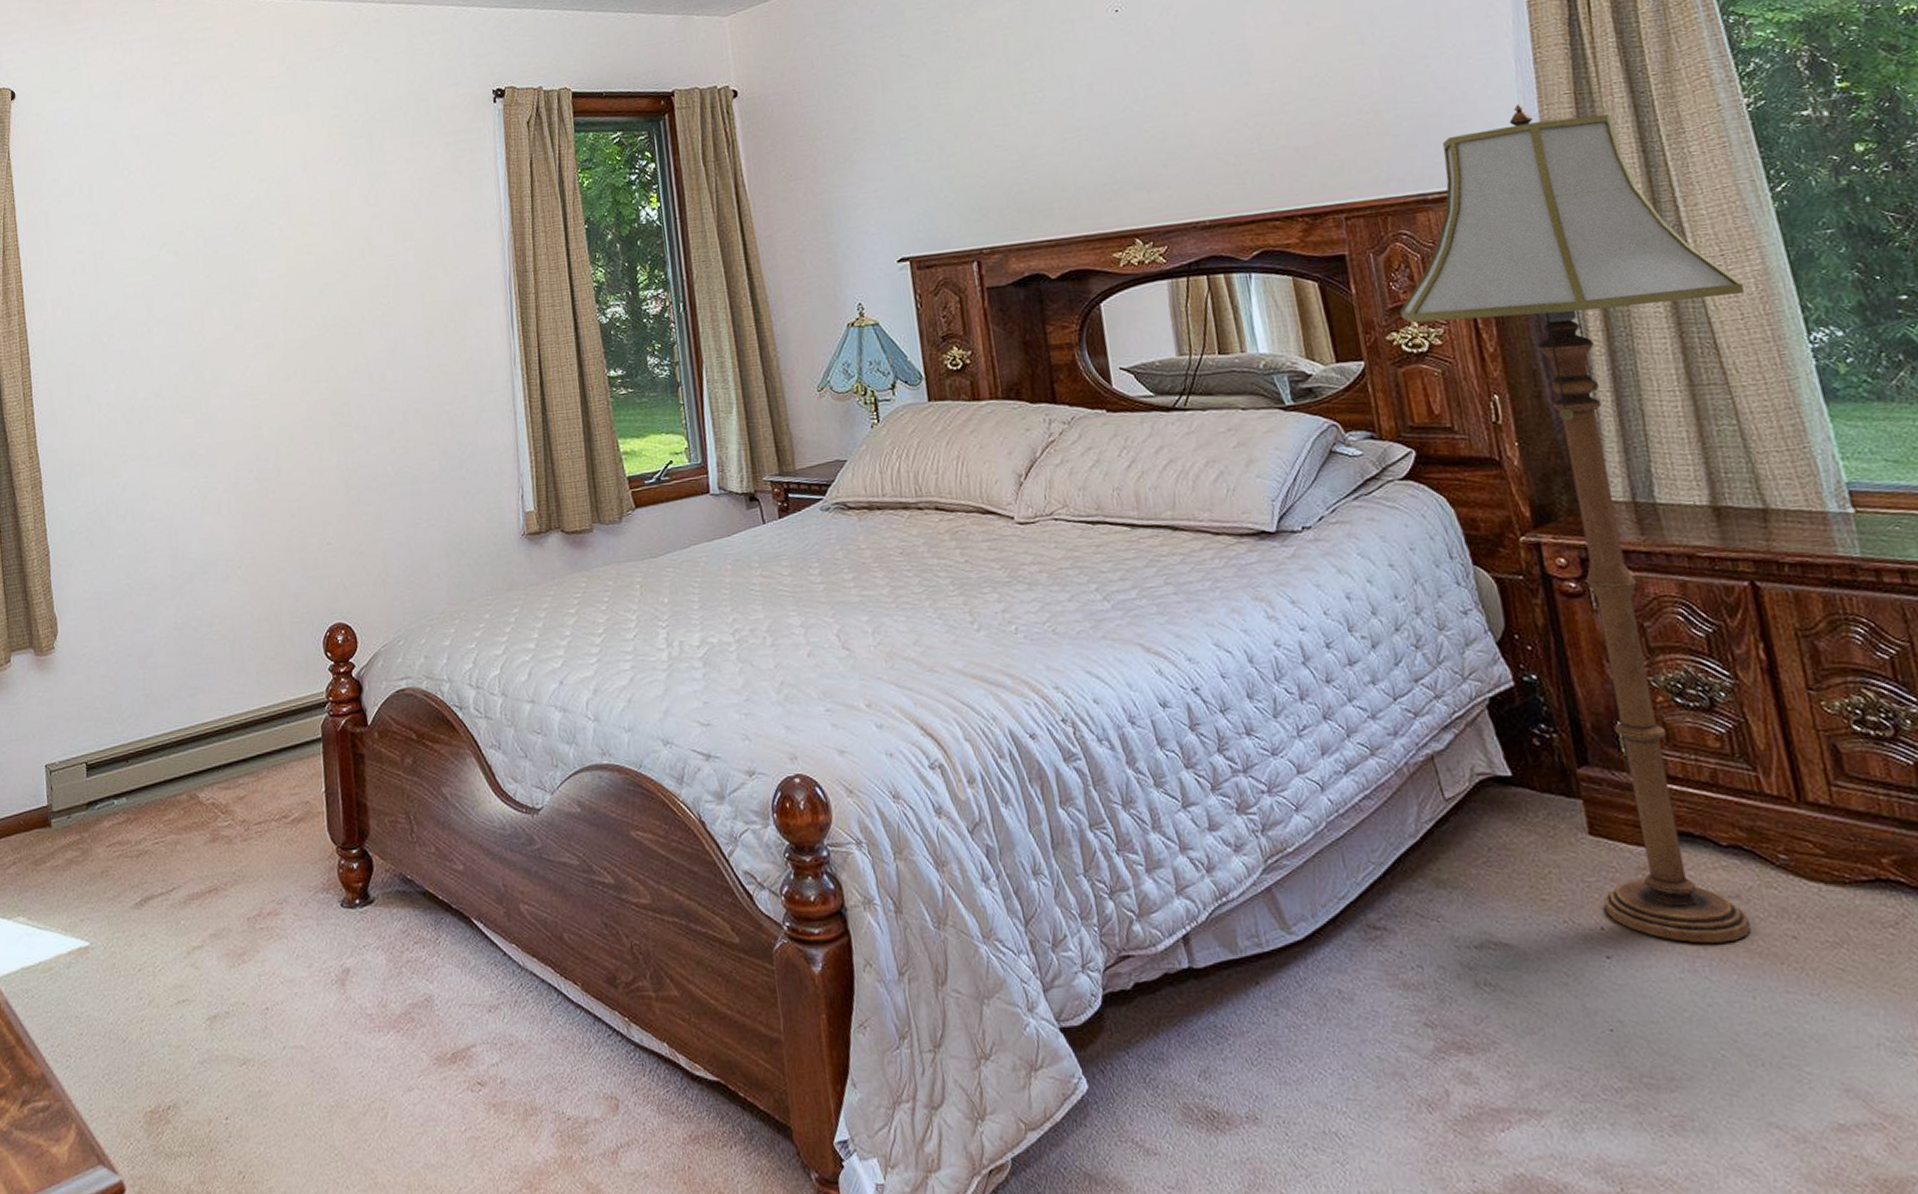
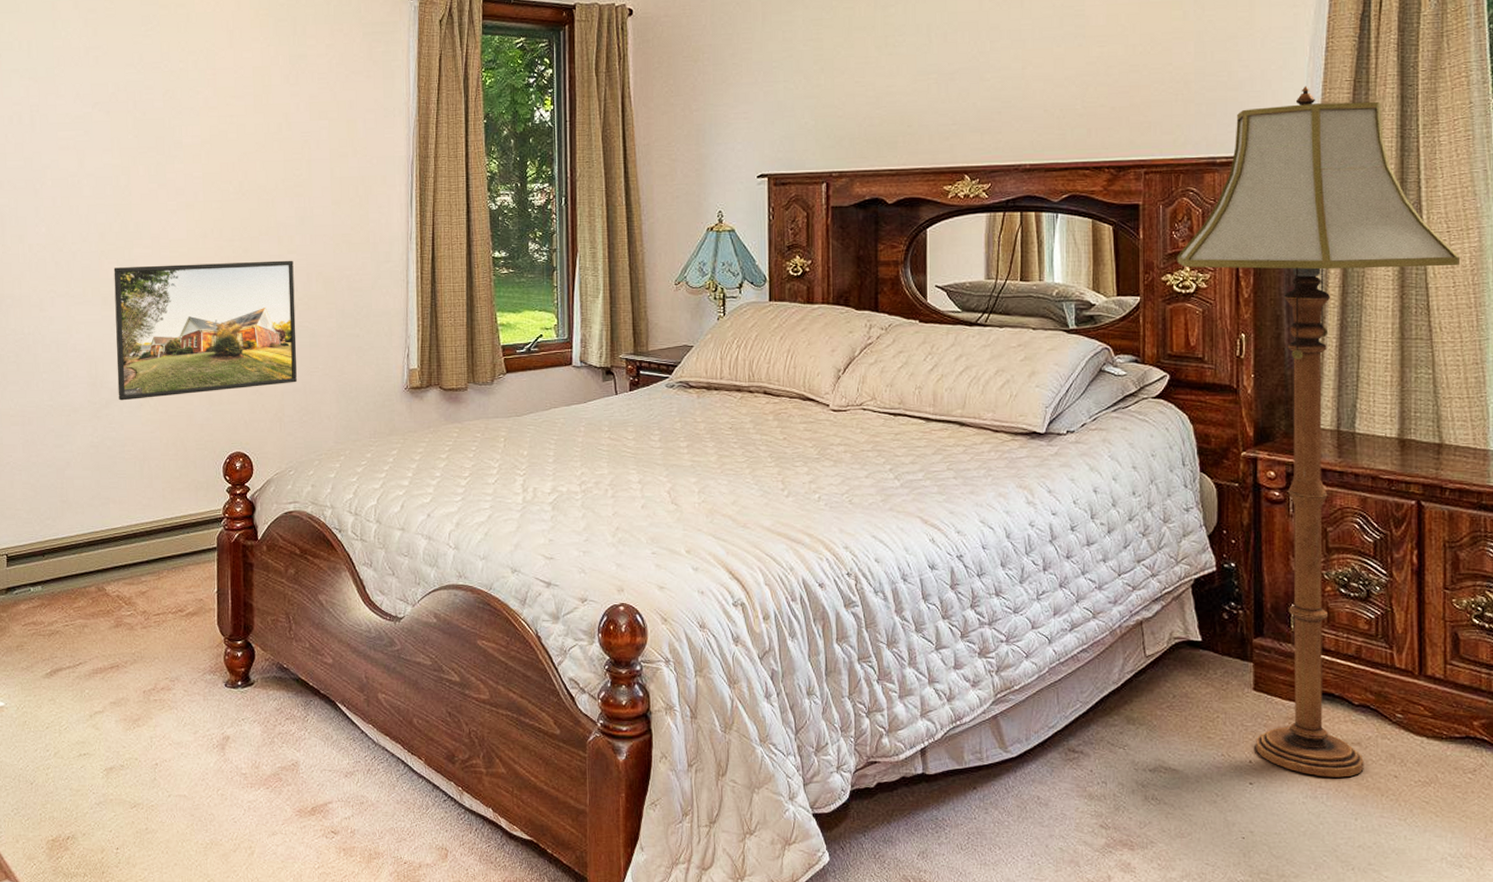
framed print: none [190,398,400,573] -> present [113,260,297,401]

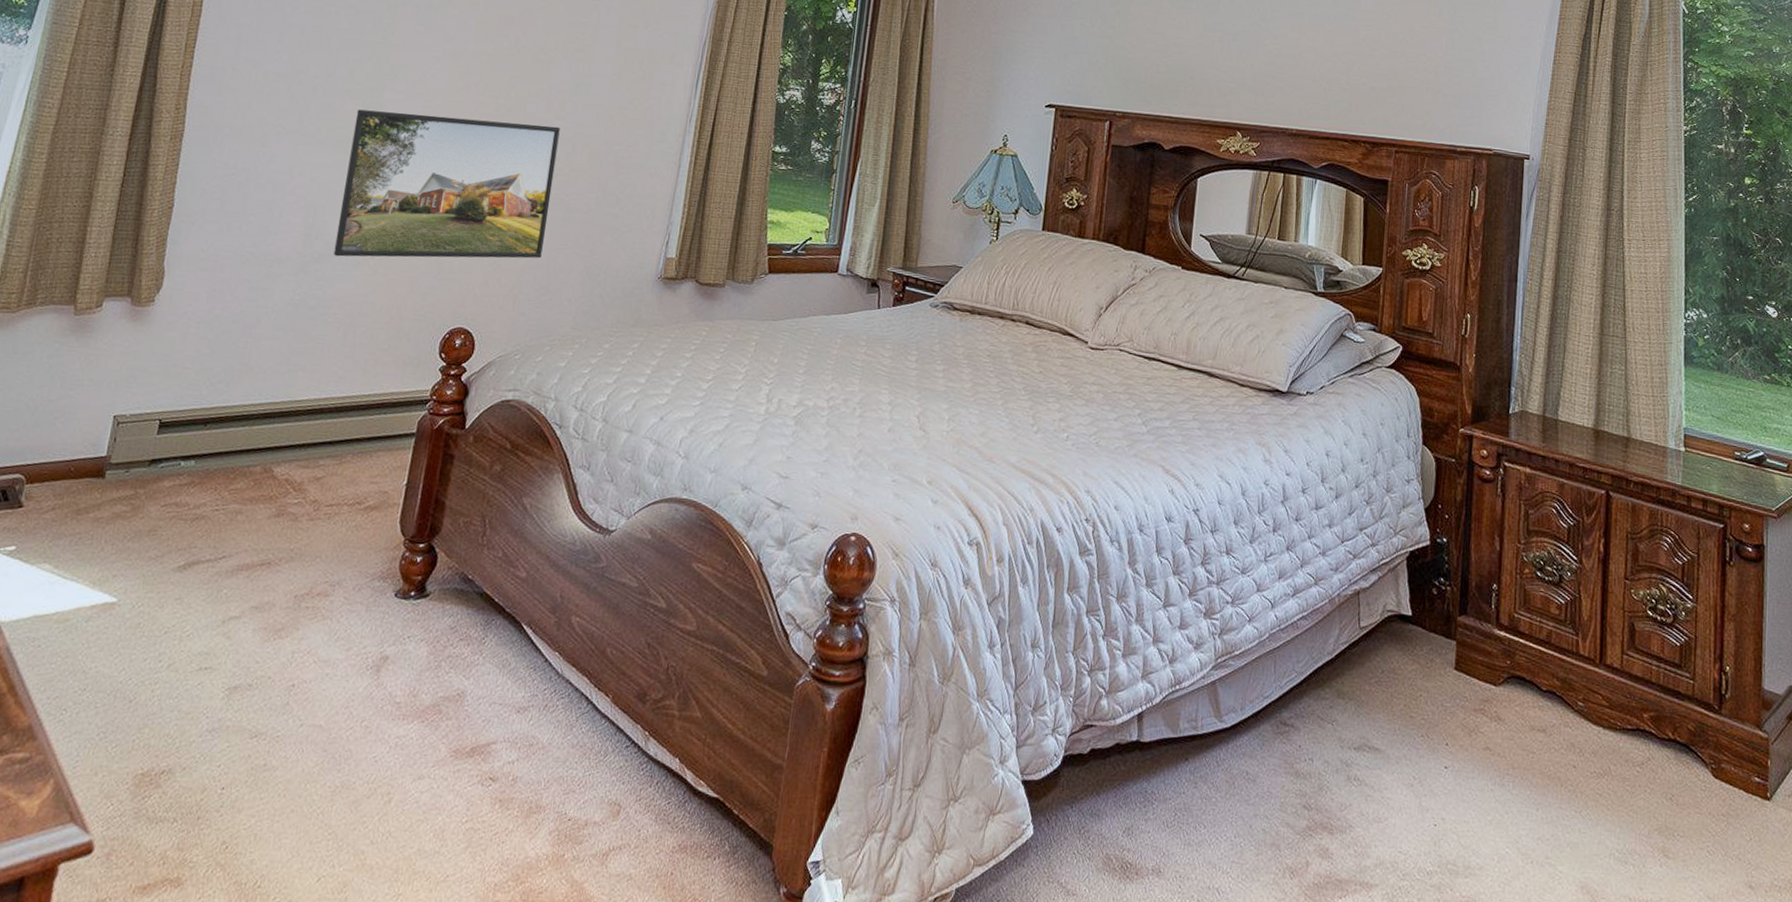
floor lamp: present [1177,86,1461,778] -> none [1417,92,1653,765]

